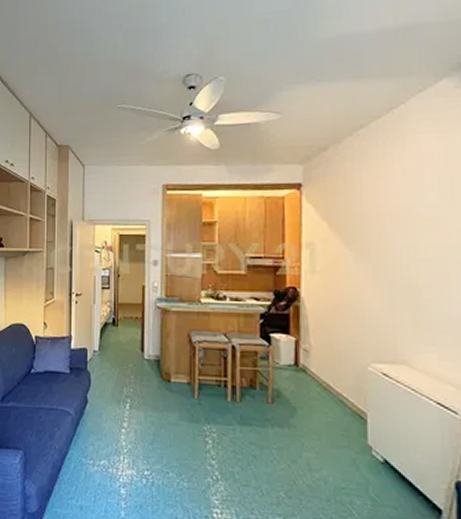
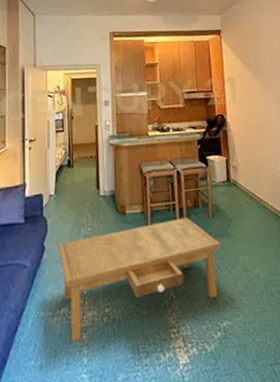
coffee table: none [100,396,281,494] -> present [58,217,222,341]

